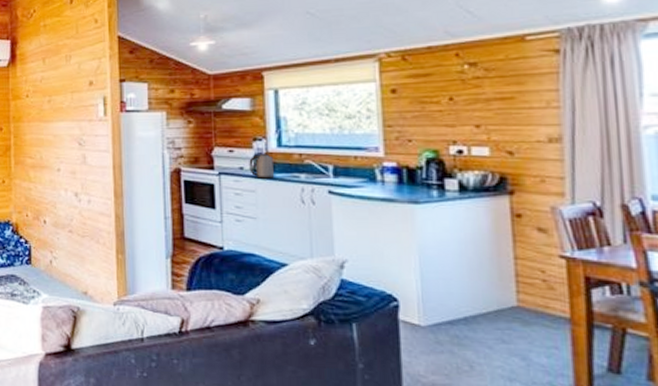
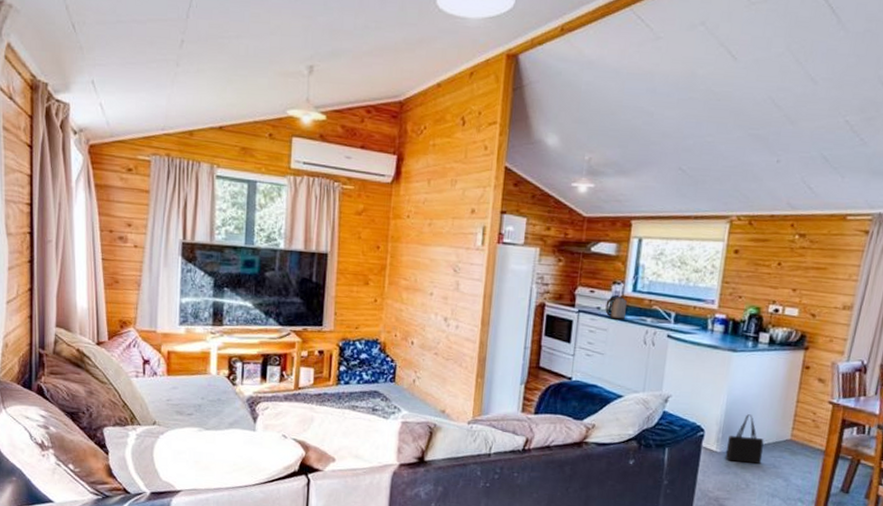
tote bag: none [431,277,485,339] -> present [724,414,764,464]

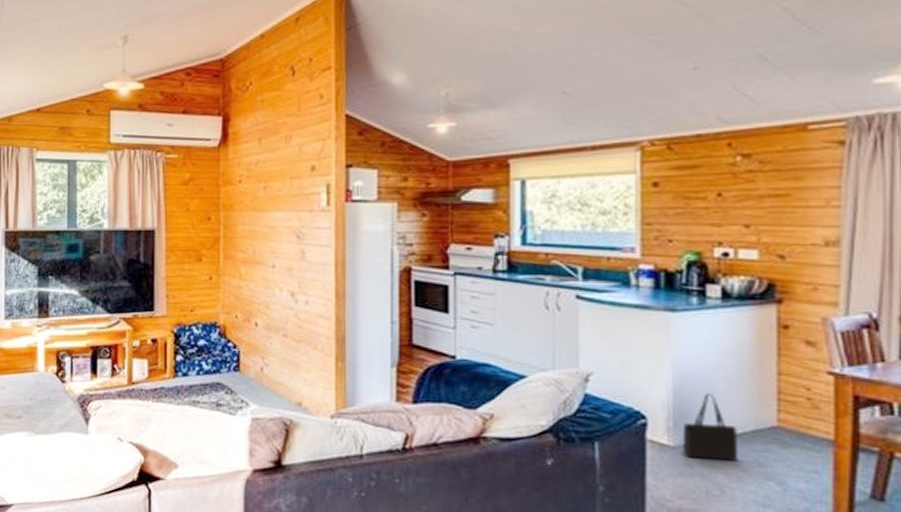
kettle: present [605,297,627,320] -> none [489,253,516,281]

